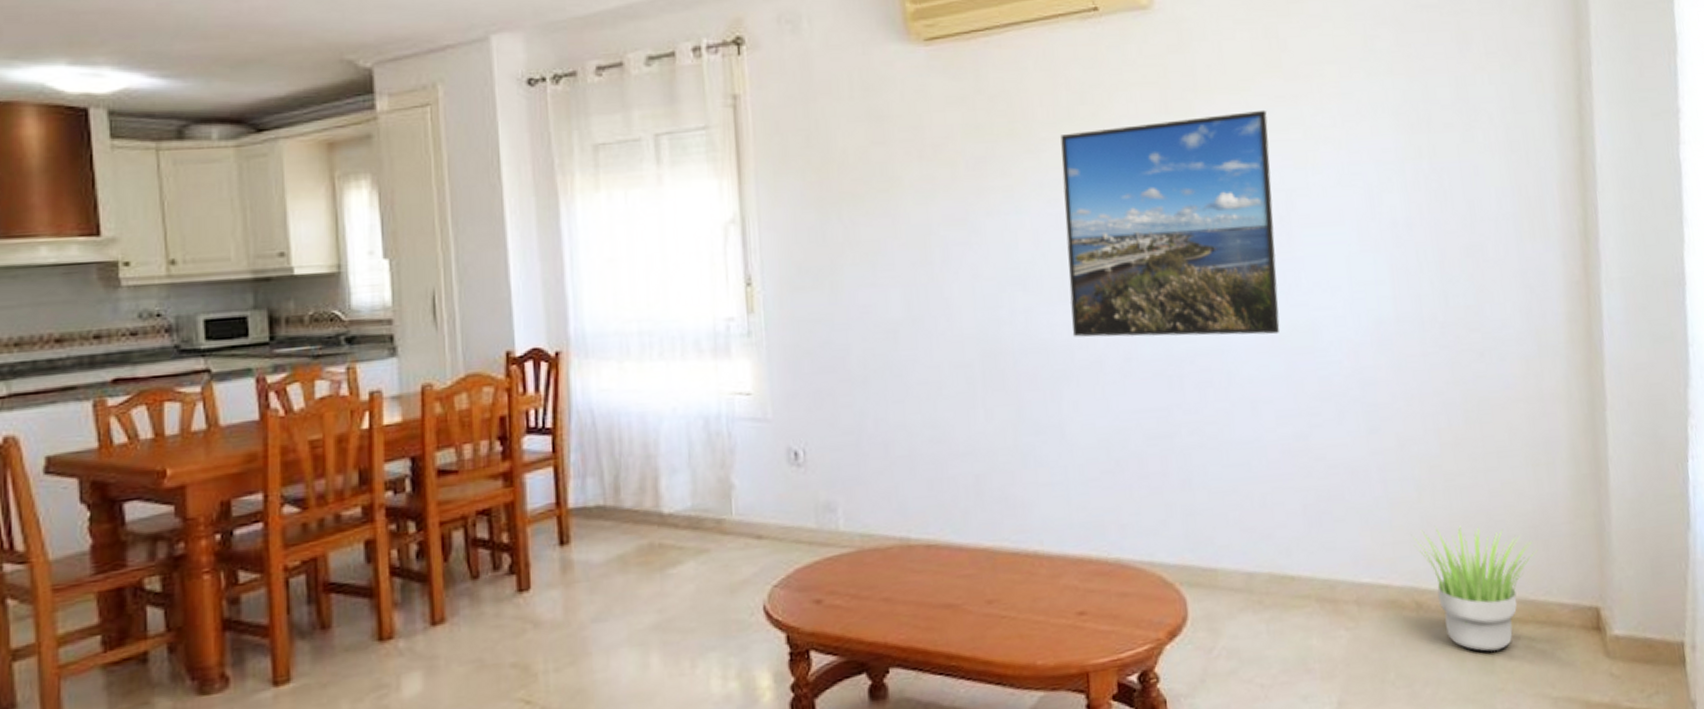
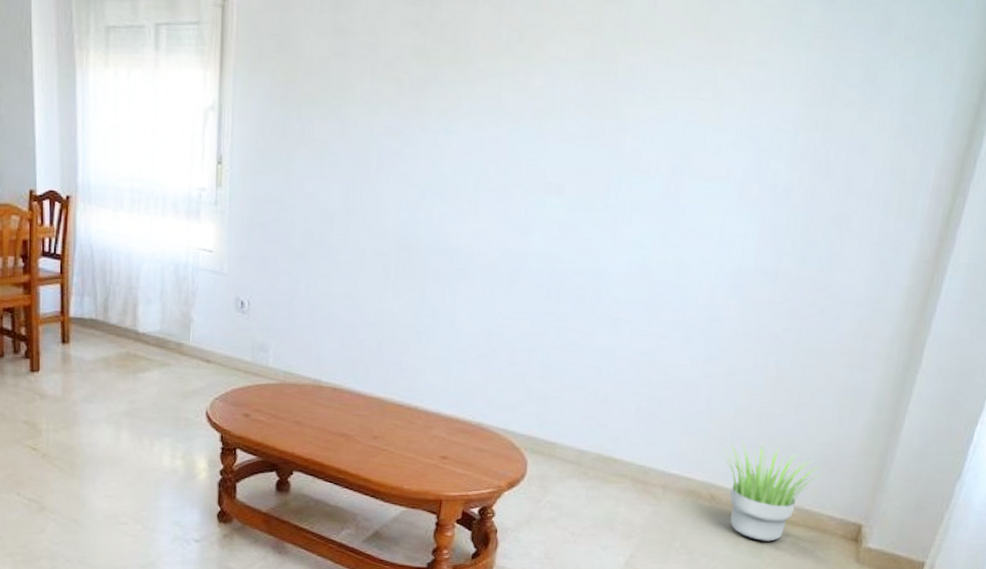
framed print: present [1060,109,1280,337] -> none [475,67,684,267]

